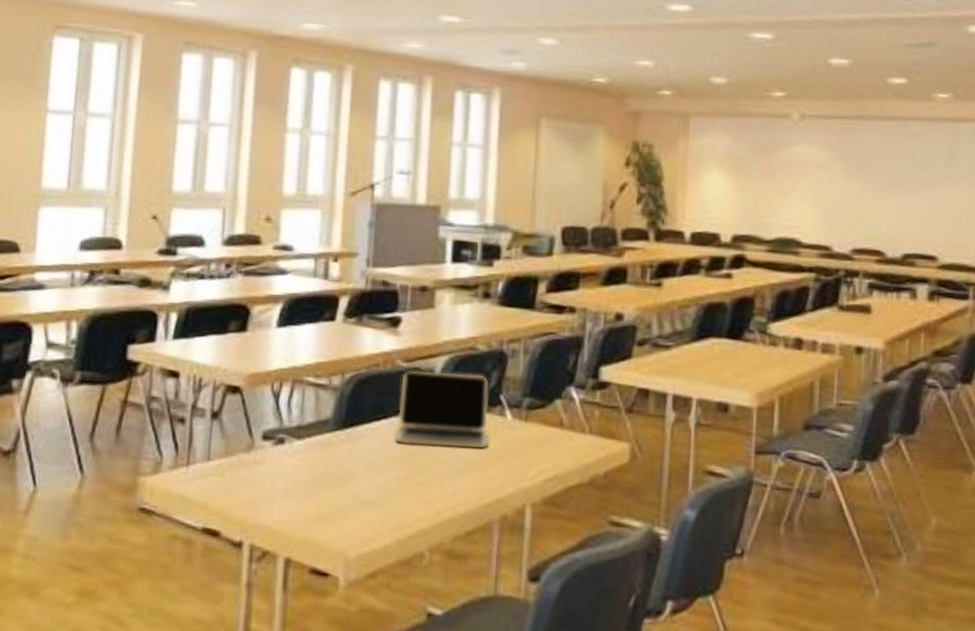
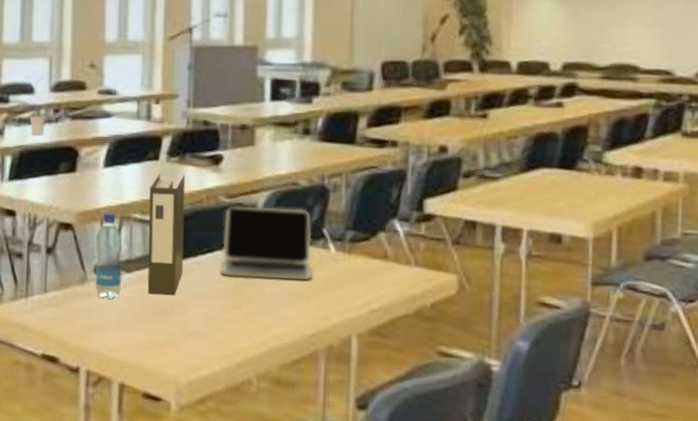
cup: none [198,270,217,293] -> present [29,115,47,137]
bottle: none [263,375,293,467] -> present [95,212,122,299]
binder: none [318,335,362,463] -> present [147,173,186,295]

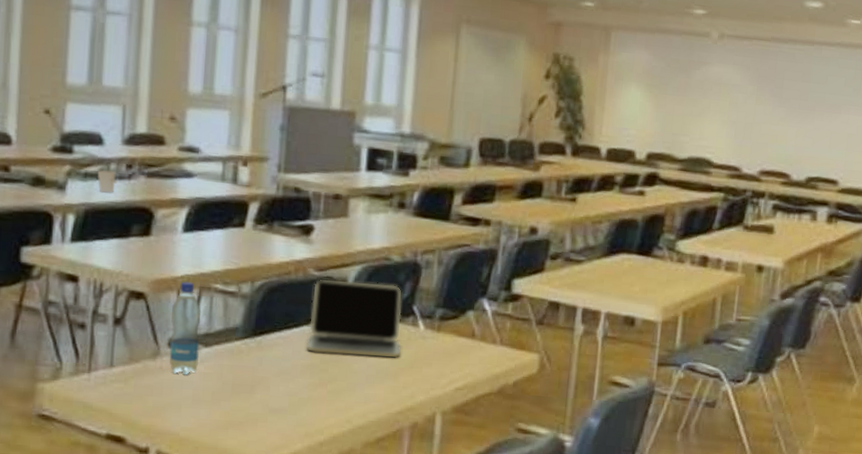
binder: present [147,173,186,295] -> none [227,241,273,371]

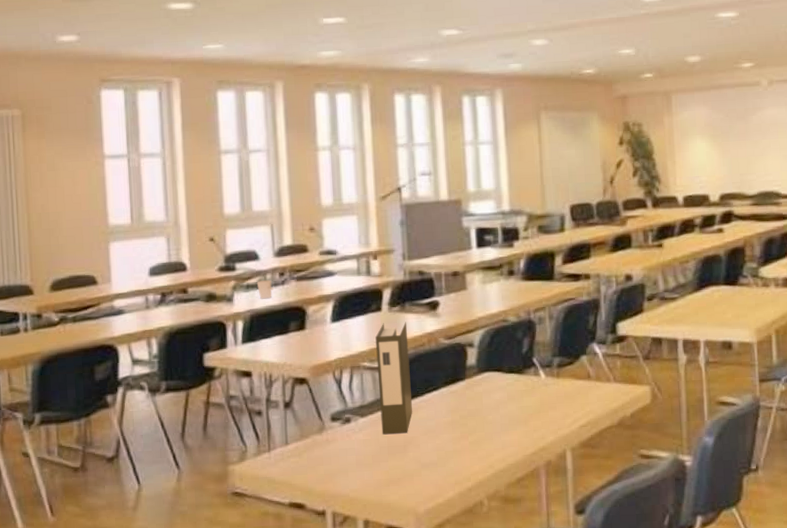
bottle: present [169,281,201,374] -> none [330,364,357,444]
binder: none [227,241,273,371] -> present [375,322,413,434]
laptop: present [307,280,402,358] -> none [445,342,528,410]

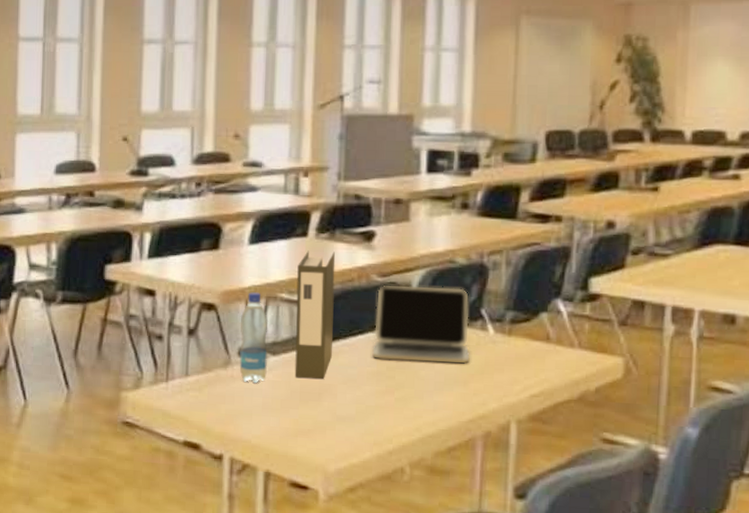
cup: present [256,279,274,300] -> none [170,189,189,212]
bottle: none [330,364,357,444] -> present [239,292,268,383]
laptop: none [445,342,528,410] -> present [372,285,470,364]

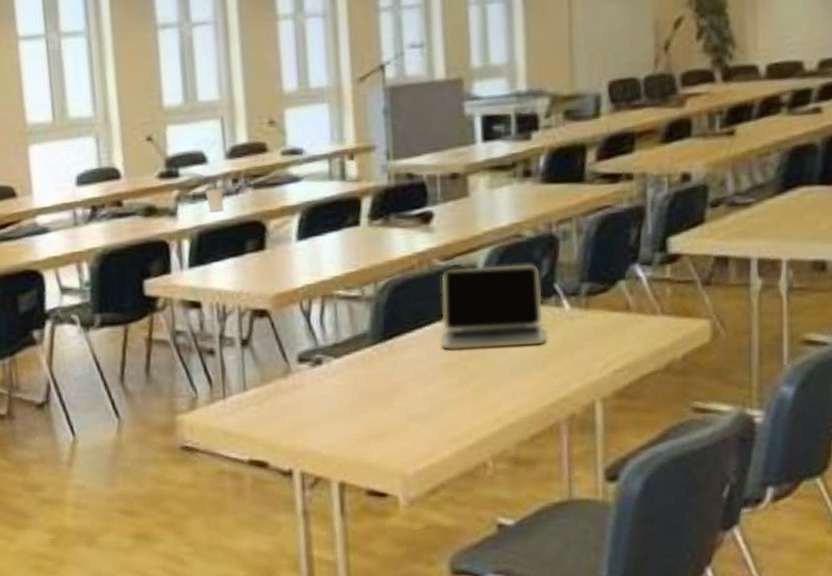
cup: none [170,189,189,212] -> present [205,187,226,213]
bottle: present [239,292,268,383] -> none [297,292,331,390]
binder: present [294,250,336,379] -> none [352,238,400,379]

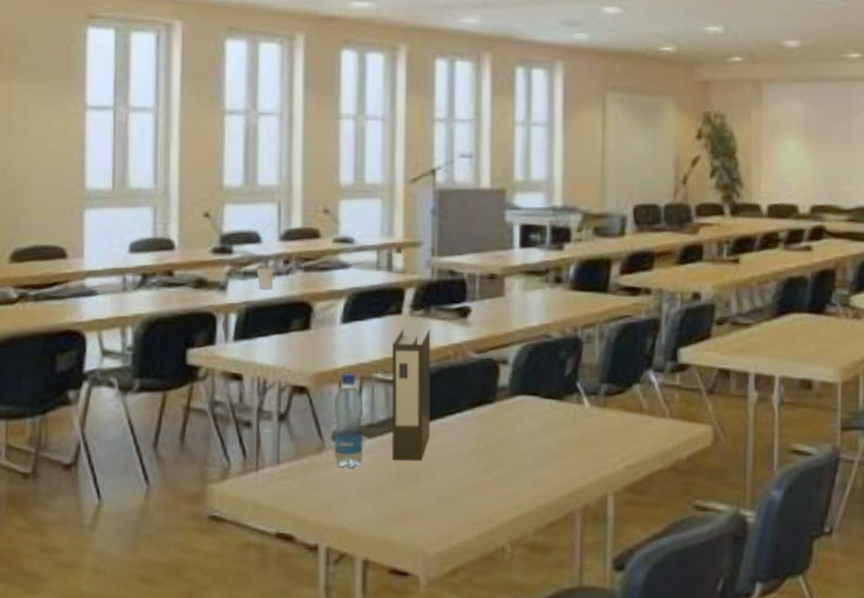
bottle: none [297,292,331,390] -> present [334,373,363,467]
binder: none [352,238,400,379] -> present [391,328,431,460]
laptop: present [441,263,546,350] -> none [470,361,567,438]

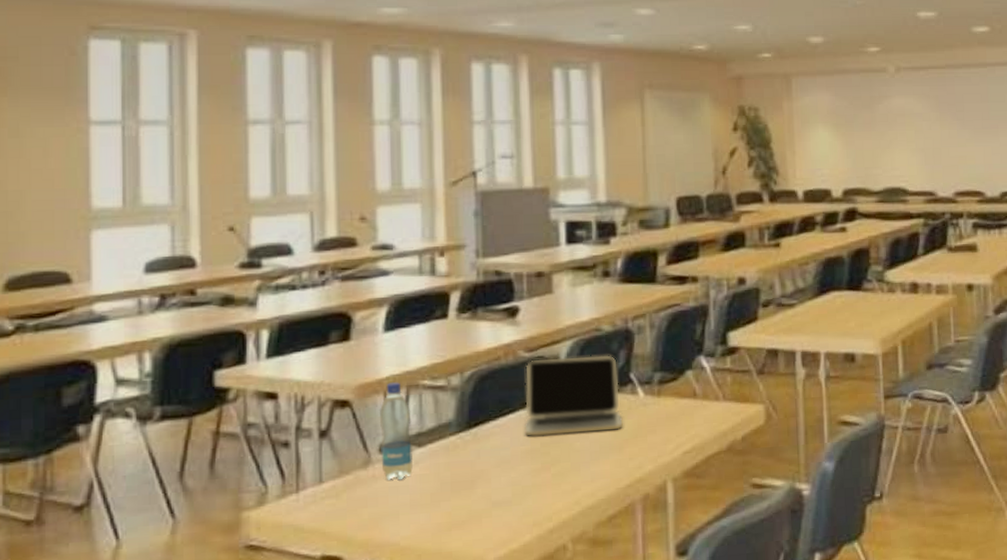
cup: present [256,267,276,291] -> none [289,279,311,304]
binder: present [391,328,431,460] -> none [439,331,484,467]
laptop: none [470,361,567,438] -> present [525,355,623,436]

